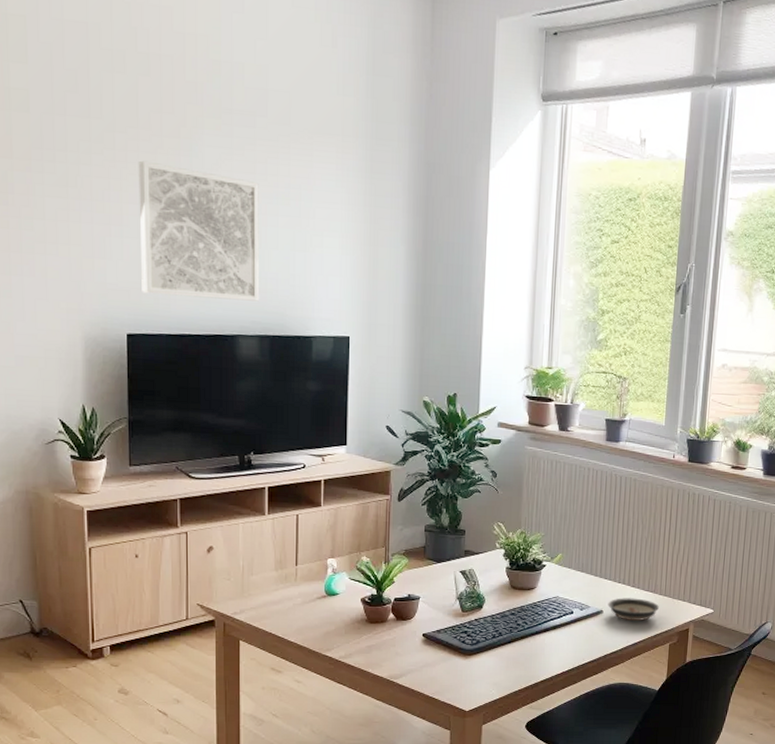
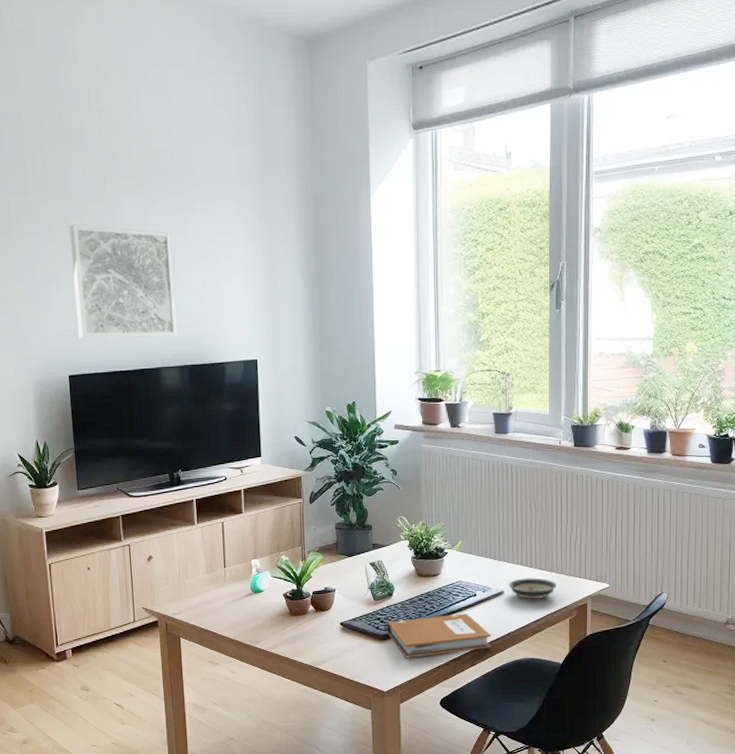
notebook: none [473,631,587,676] -> present [387,613,492,658]

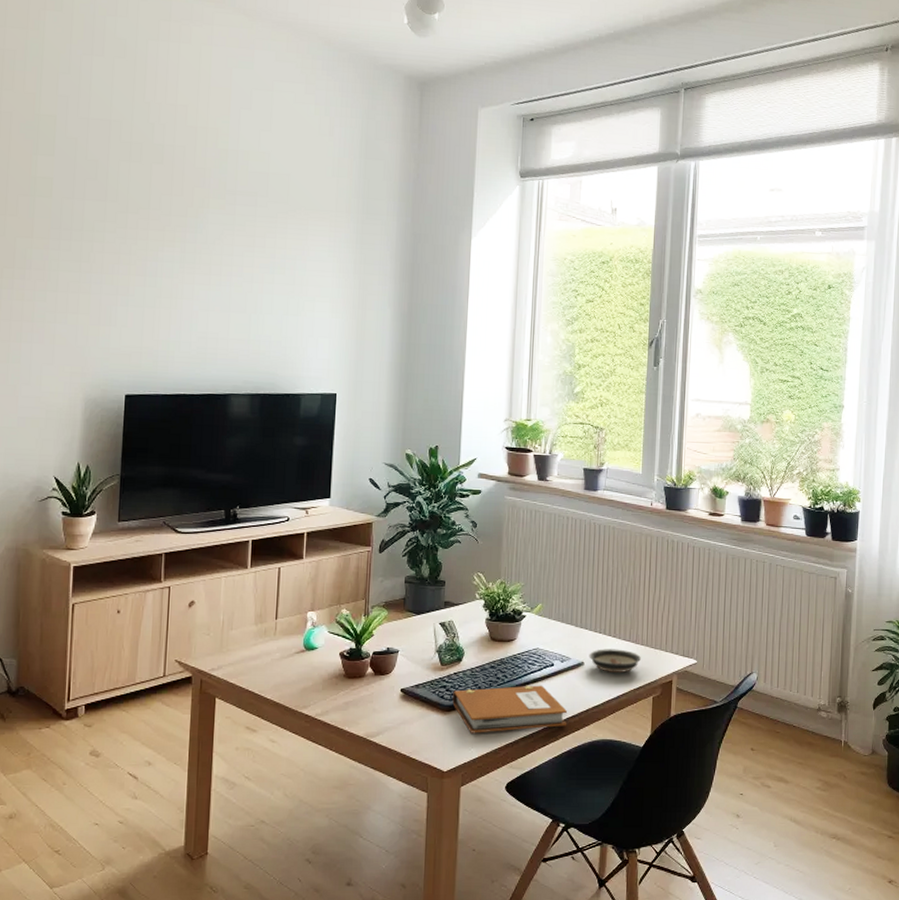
wall art: present [69,224,177,339] -> none [142,237,257,362]

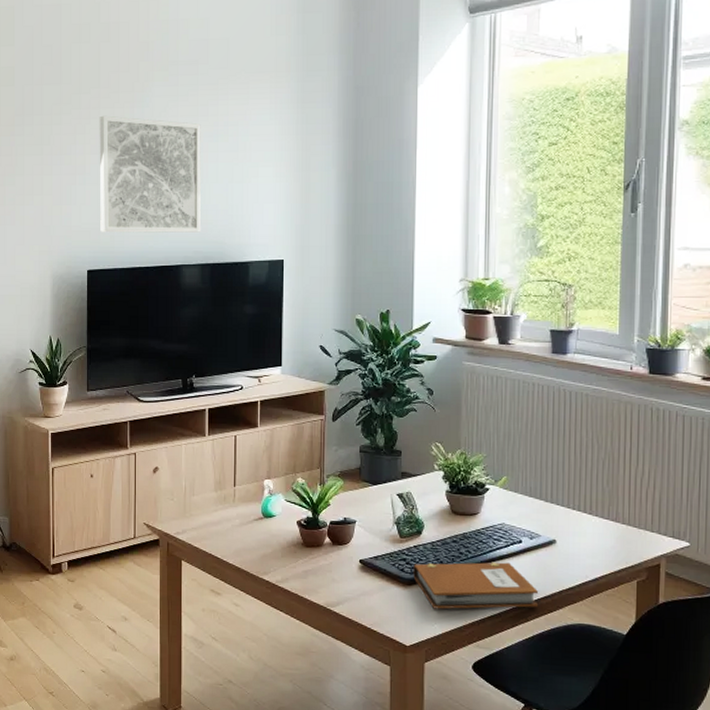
wall art: none [142,237,257,362] -> present [99,115,201,233]
saucer: present [589,649,641,672] -> none [561,526,622,553]

